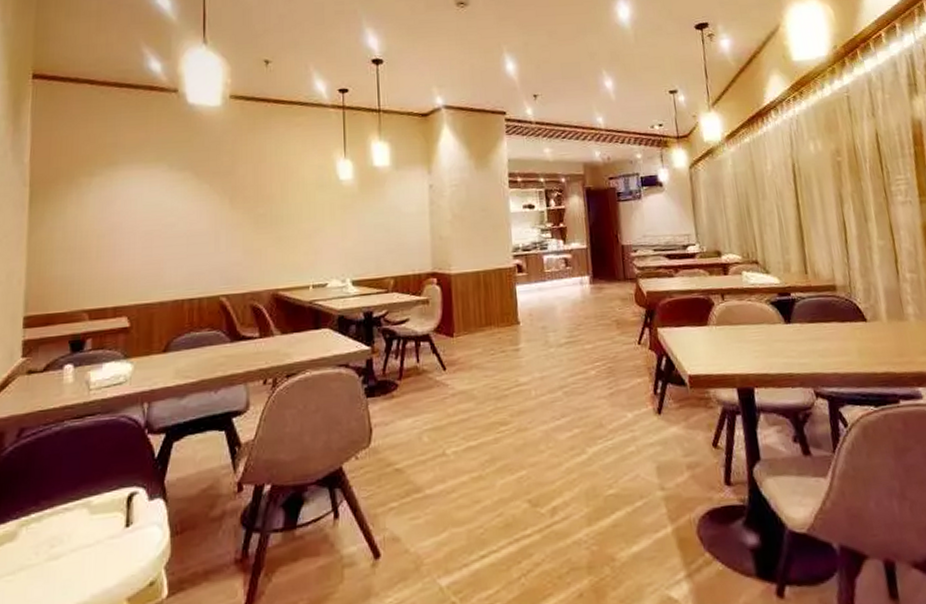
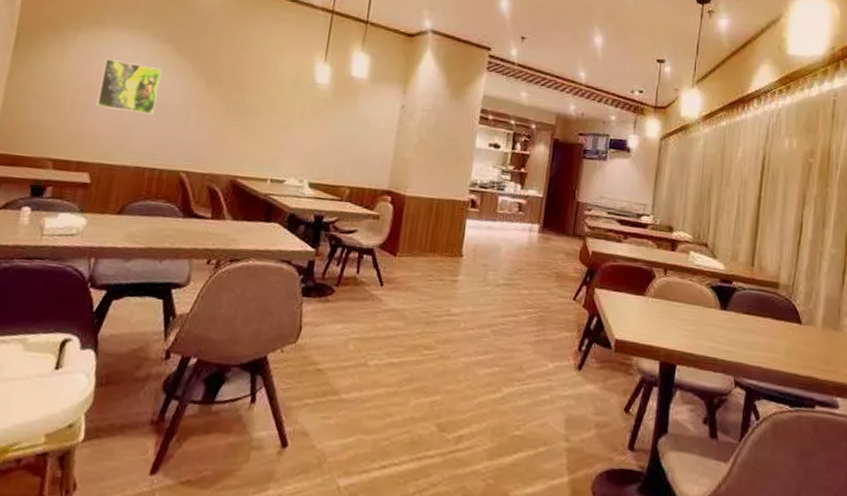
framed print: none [123,196,183,248] -> present [96,57,162,115]

